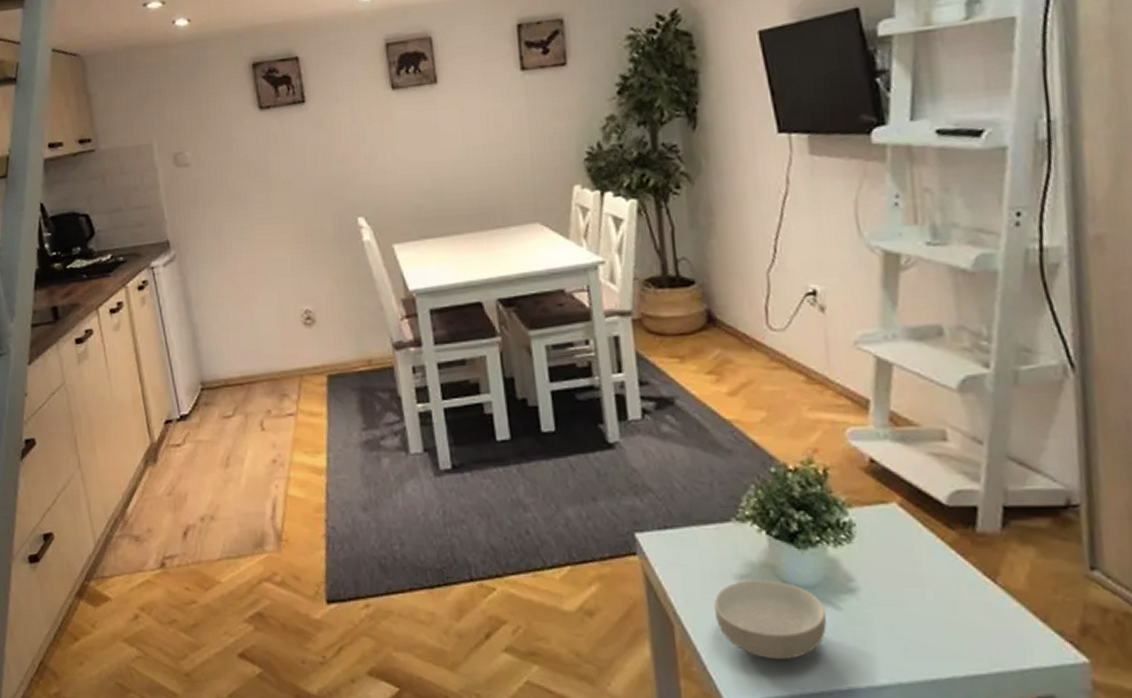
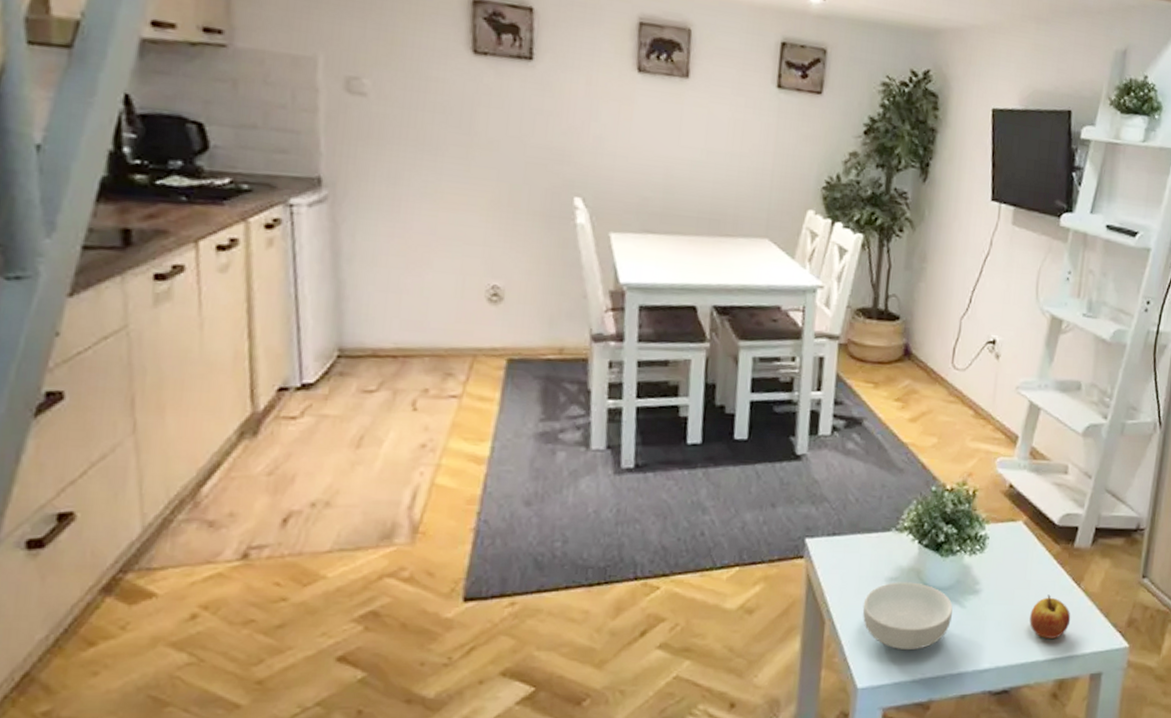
apple: none [931,593,992,649] -> present [1029,594,1071,639]

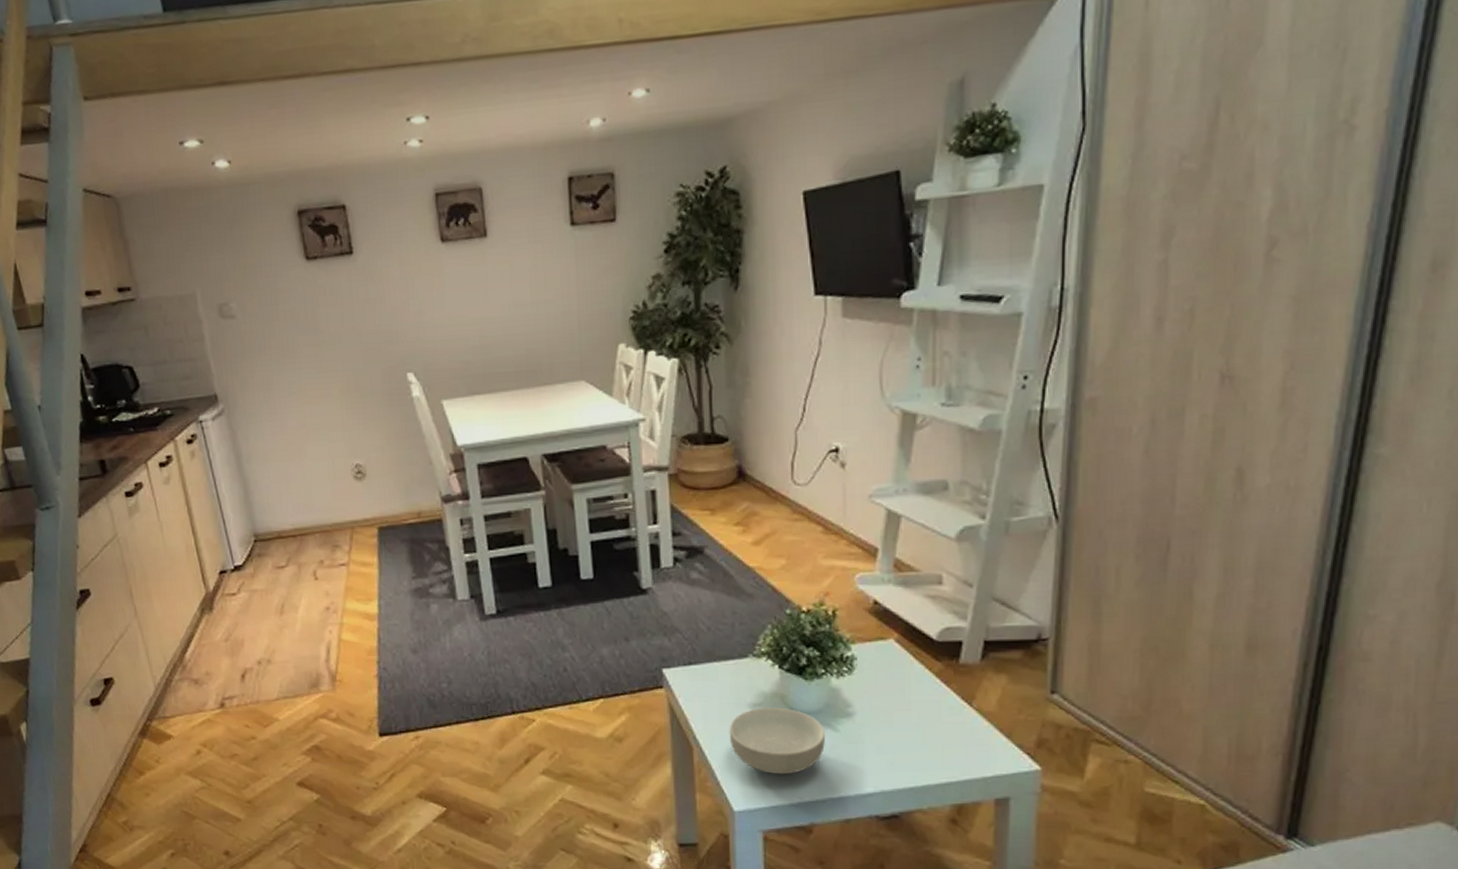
apple: present [1029,594,1071,639] -> none [915,715,964,762]

